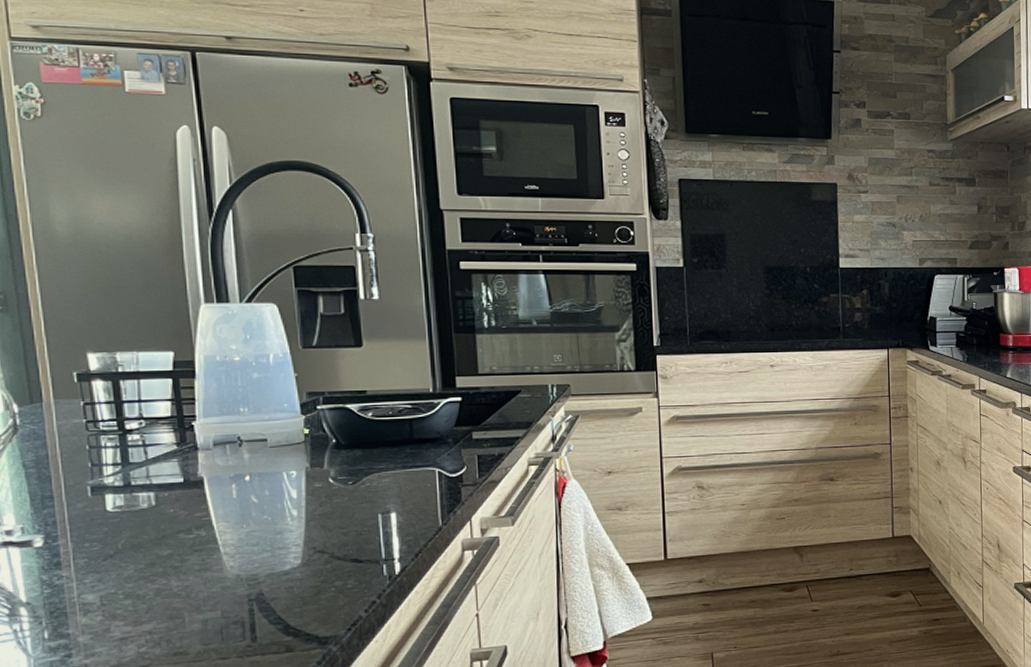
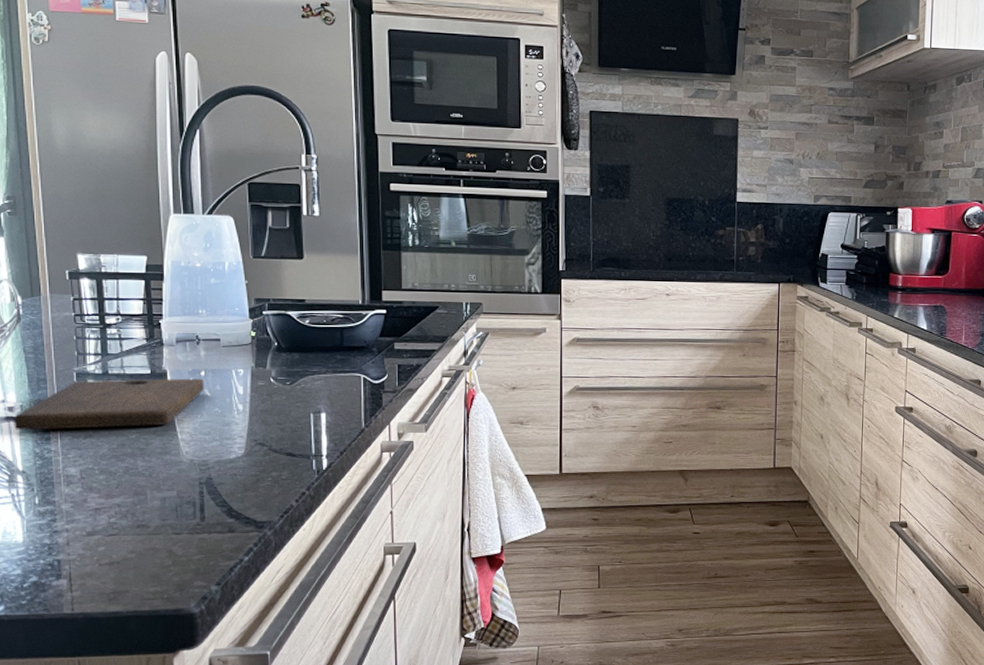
cutting board: none [13,484,250,556] -> present [14,378,204,430]

